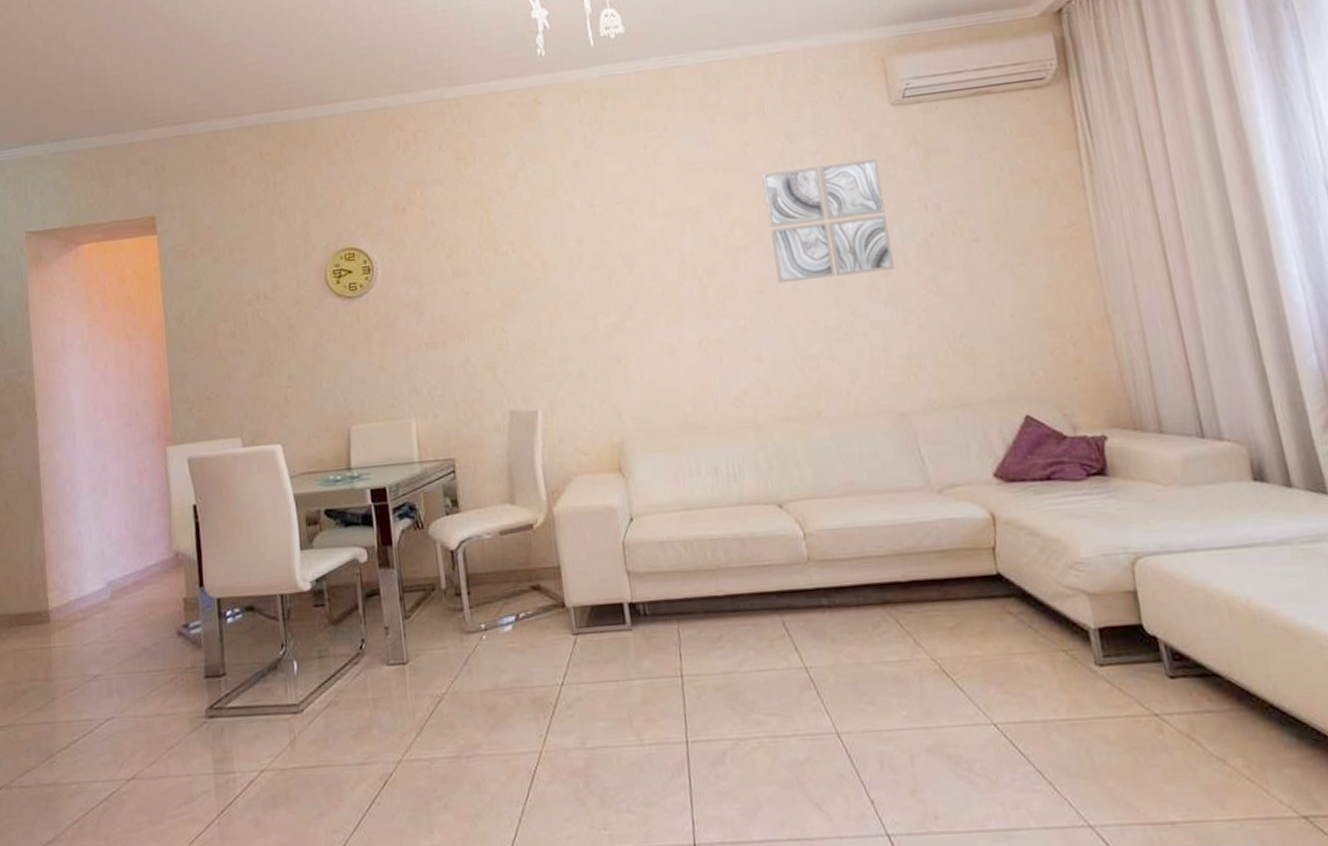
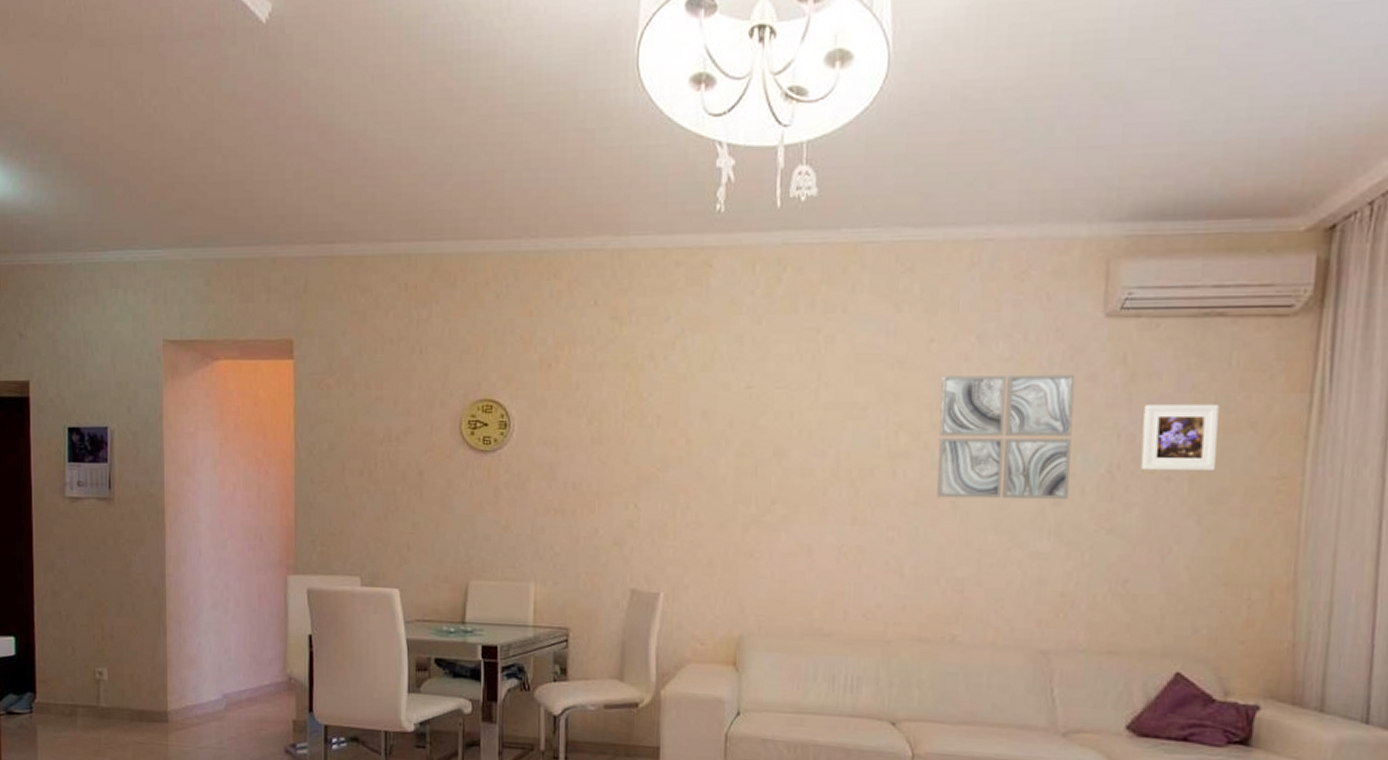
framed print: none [942,168,1015,235] -> present [1140,403,1219,472]

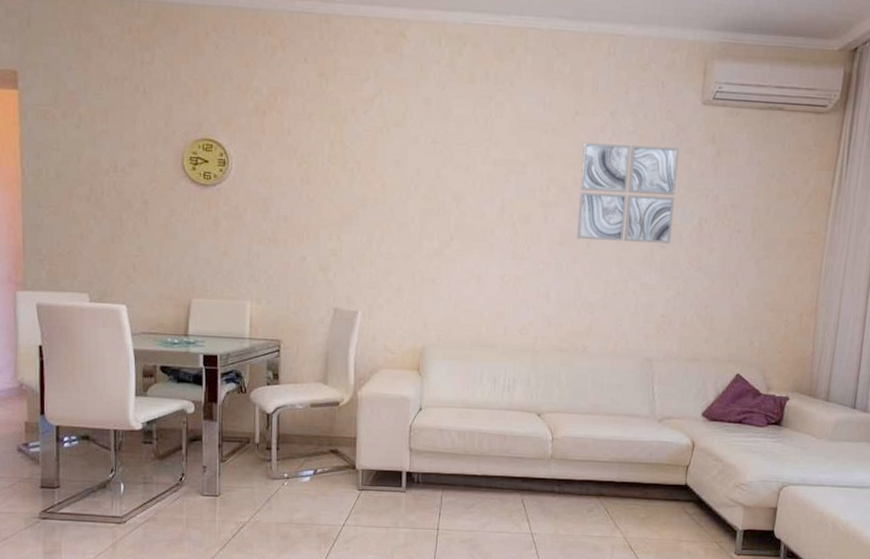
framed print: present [1140,403,1219,472] -> none [721,174,775,226]

